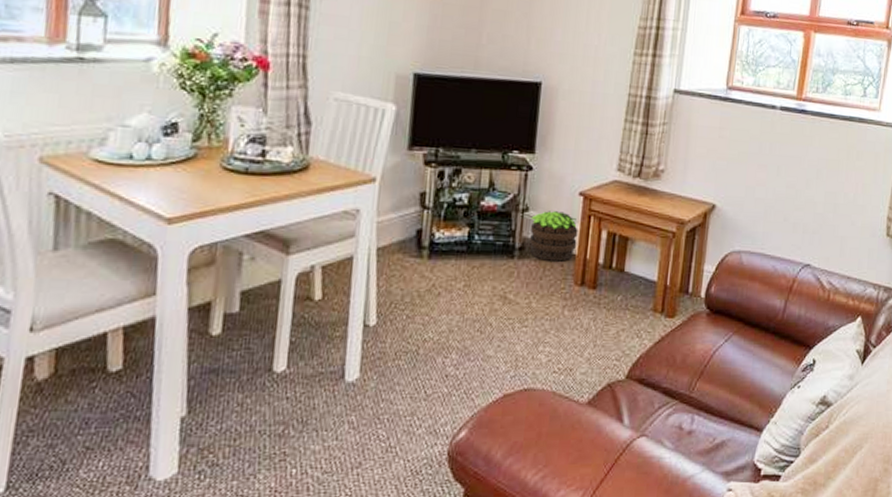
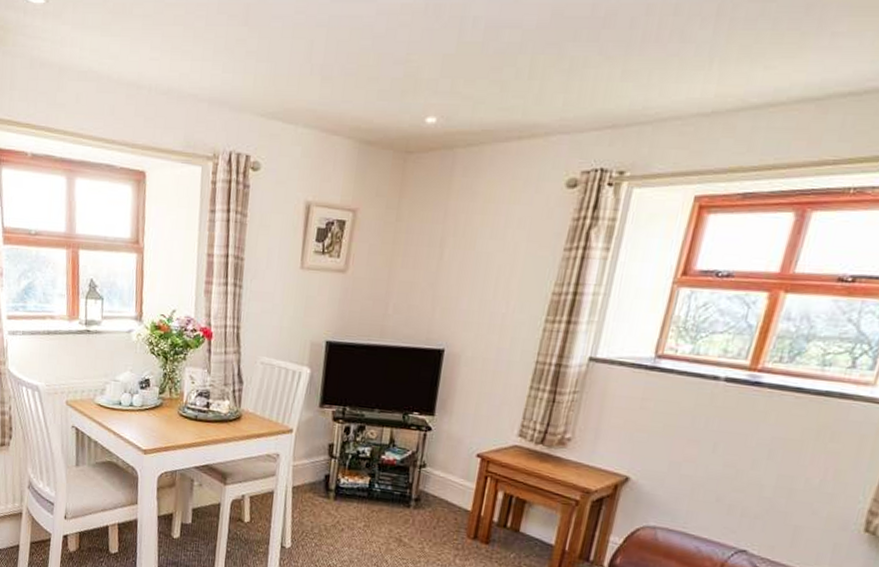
potted plant: present [528,211,579,262] -> none [424,468,475,516]

